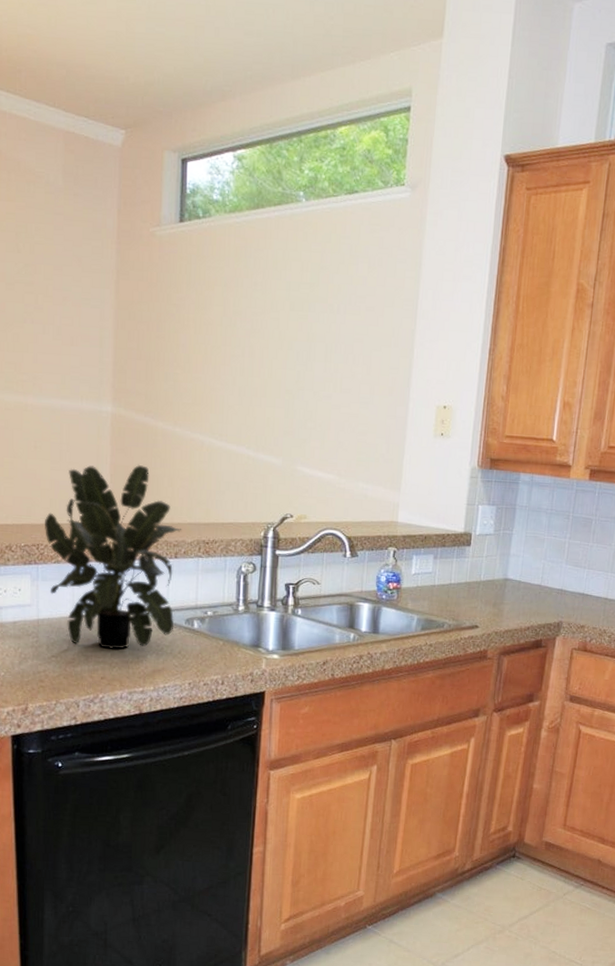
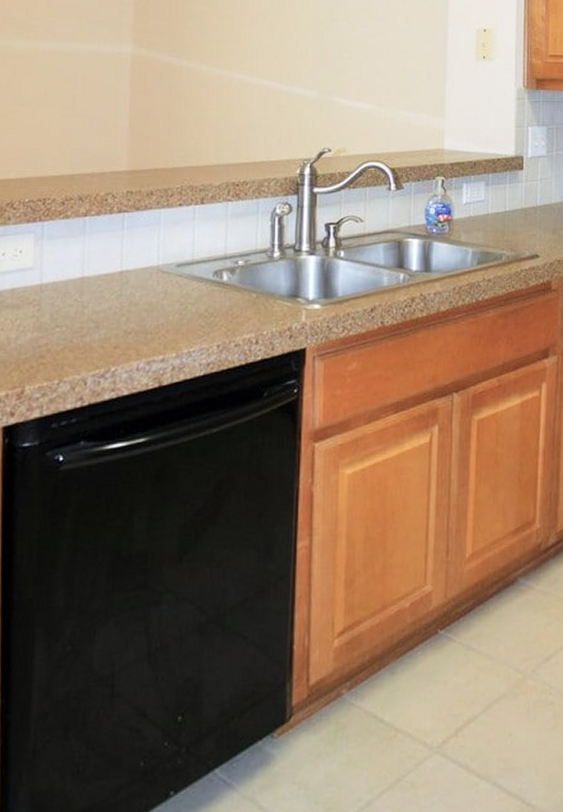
potted plant: present [44,464,182,650] -> none [52,105,209,314]

